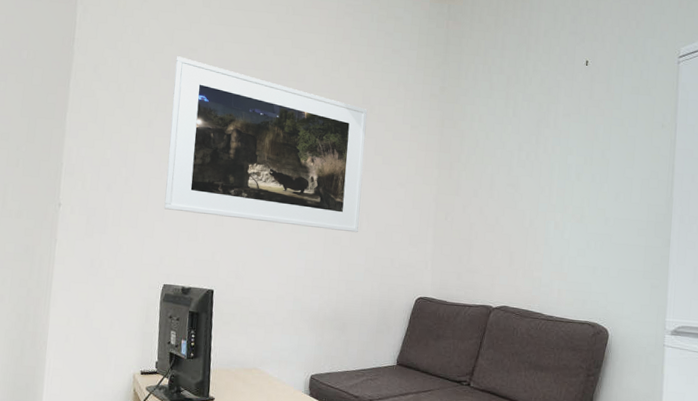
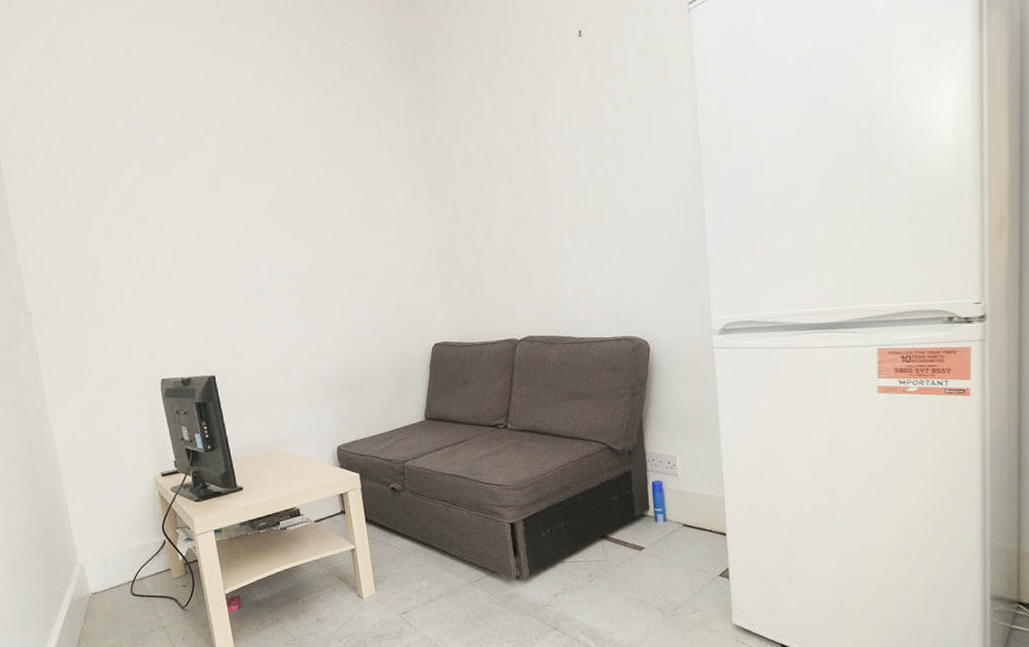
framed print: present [164,56,368,233] -> none [110,120,356,298]

